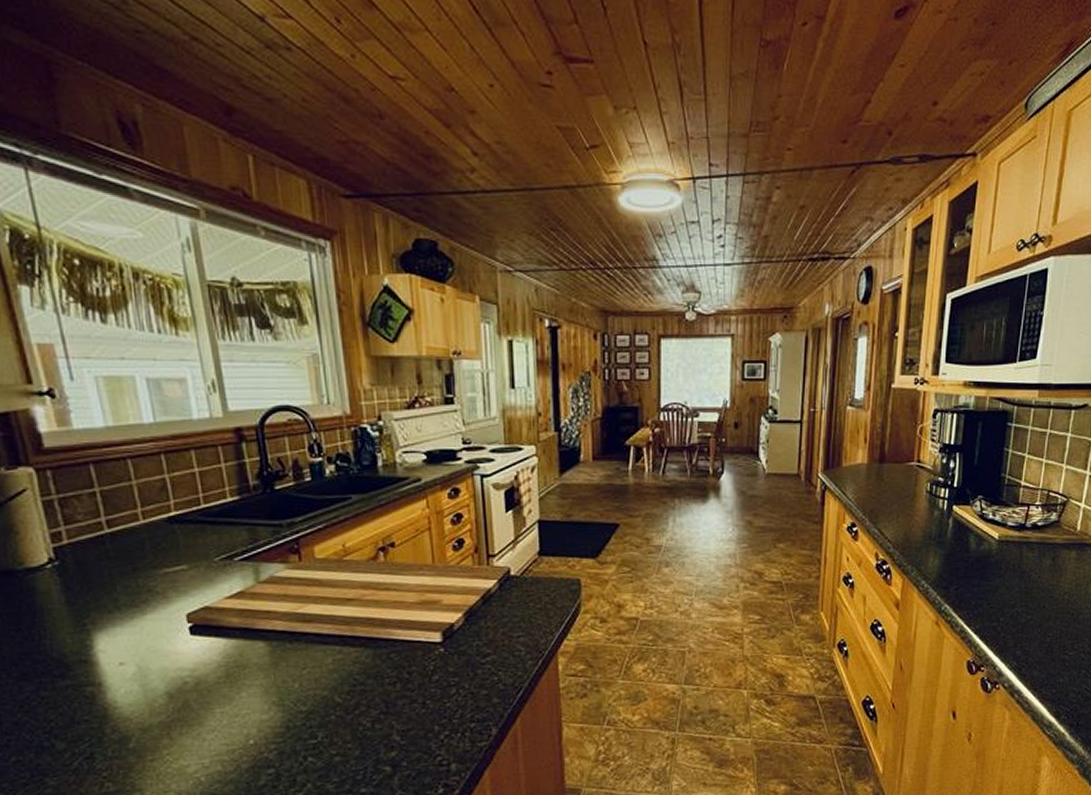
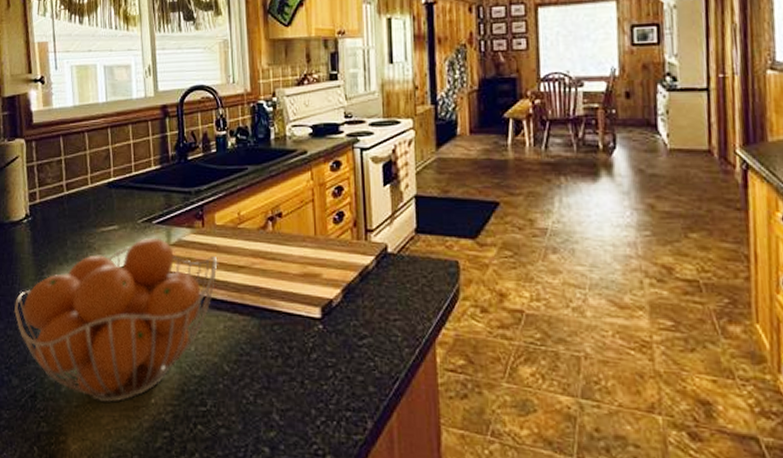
fruit basket: none [46,575,322,752] -> present [13,237,218,404]

